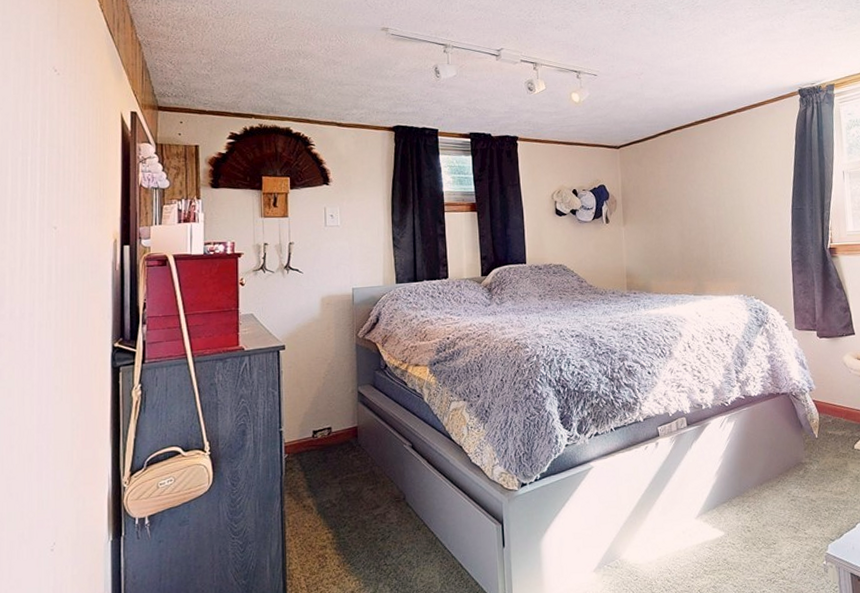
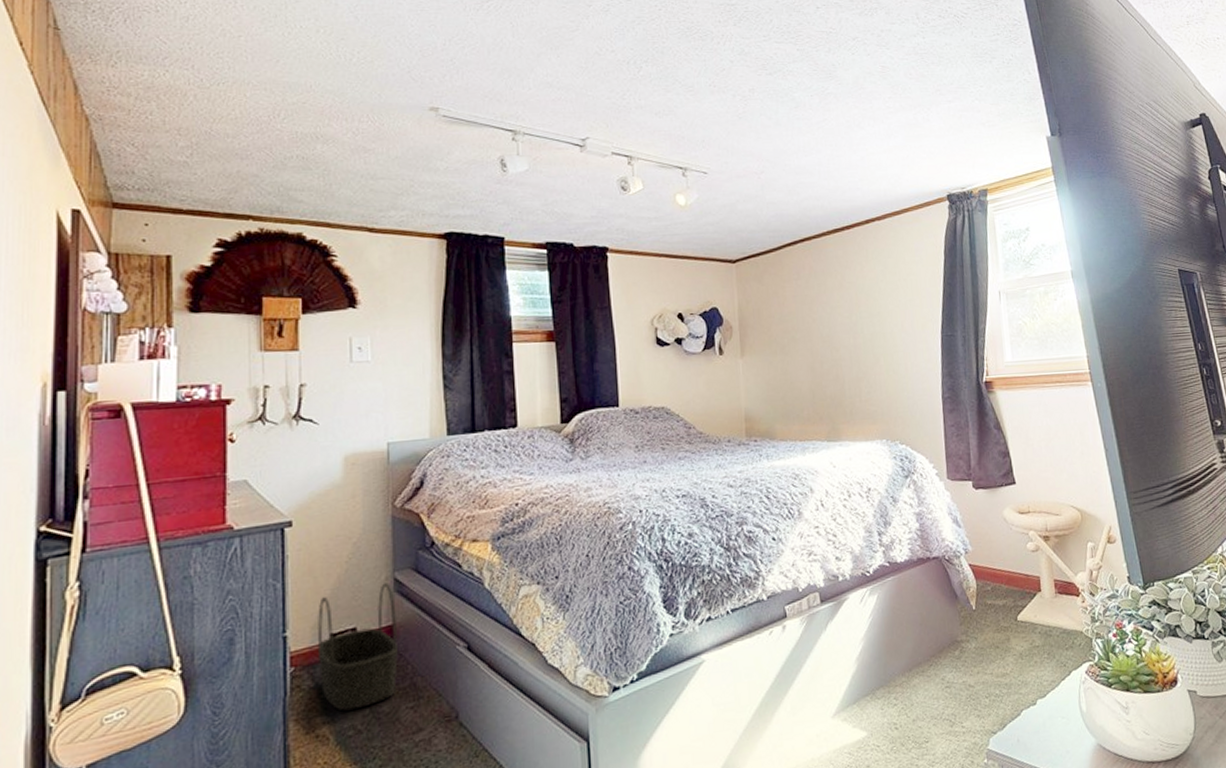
basket: none [303,394,362,489] -> present [316,583,399,711]

